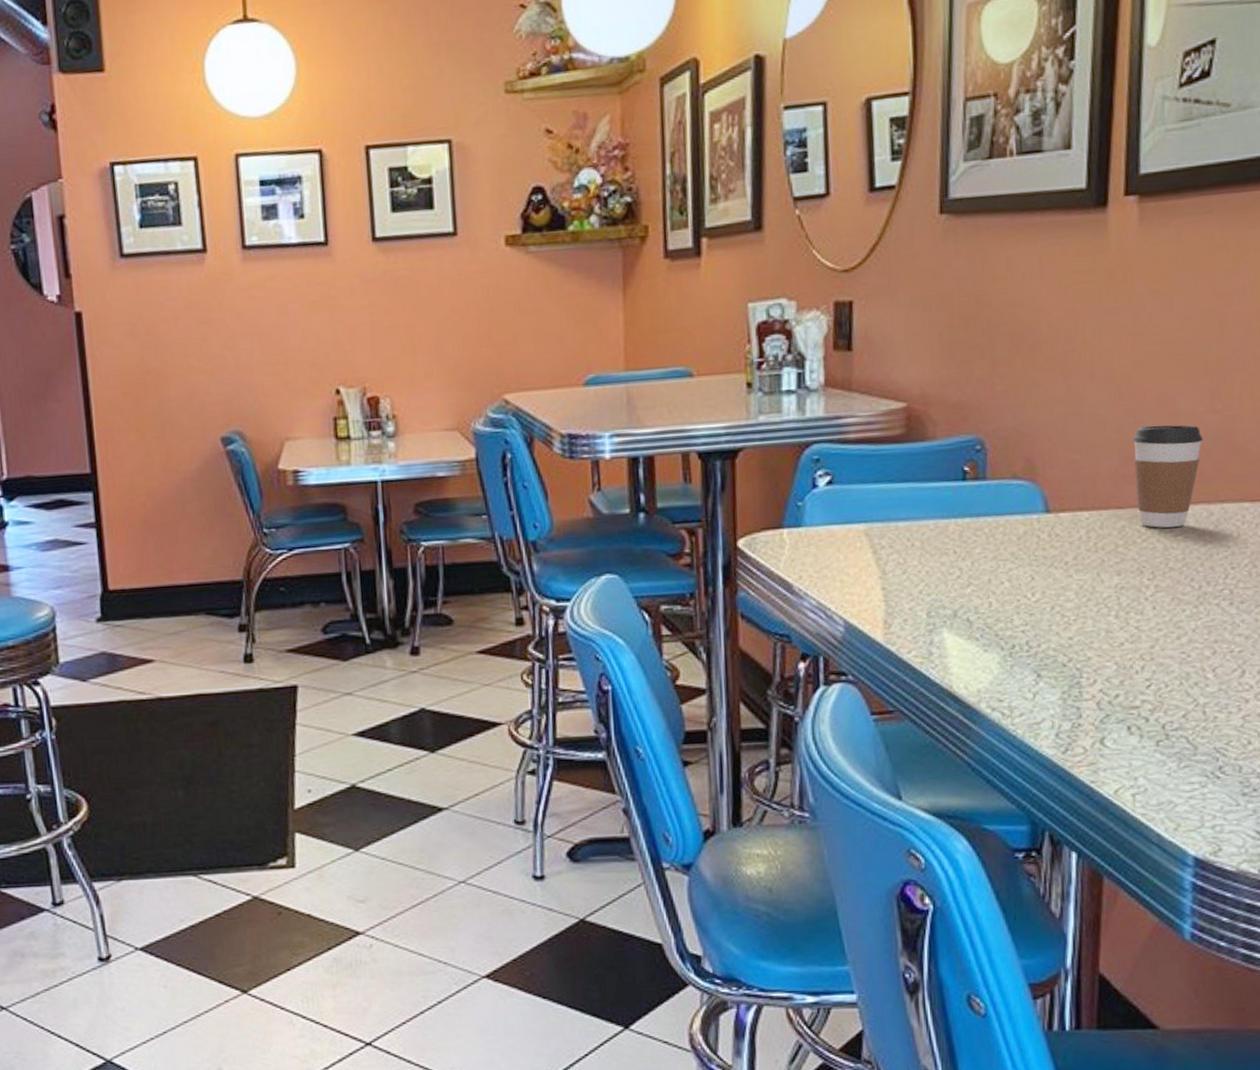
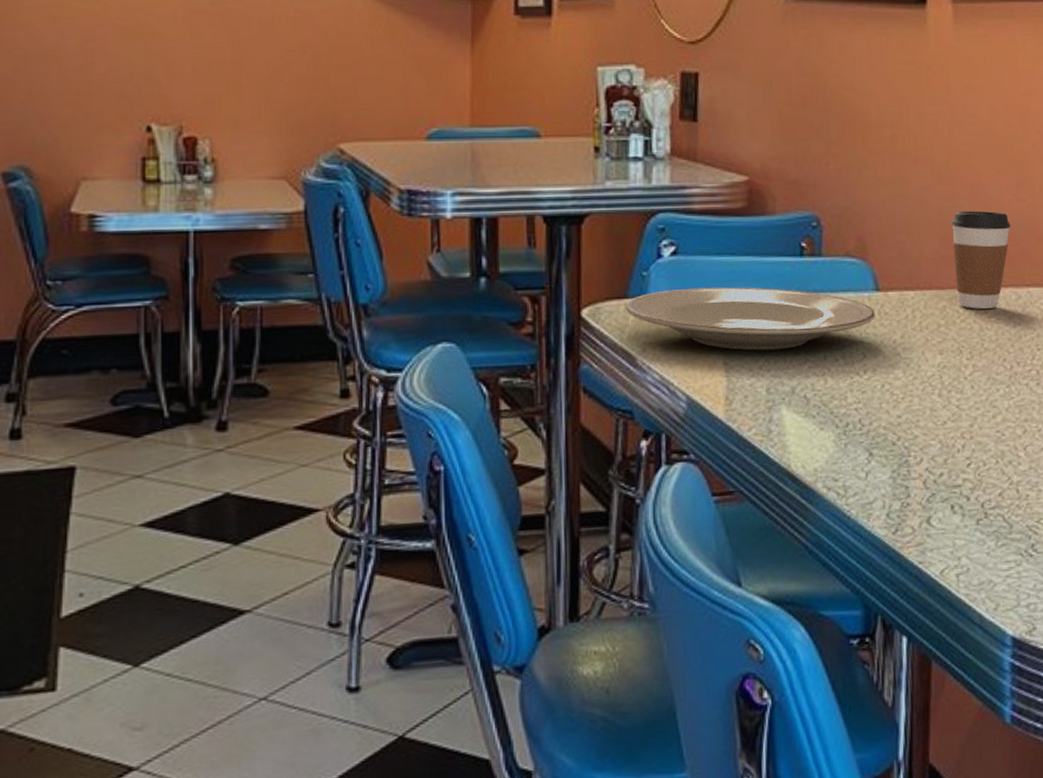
plate: none [780,513,1046,576] -> present [625,287,876,351]

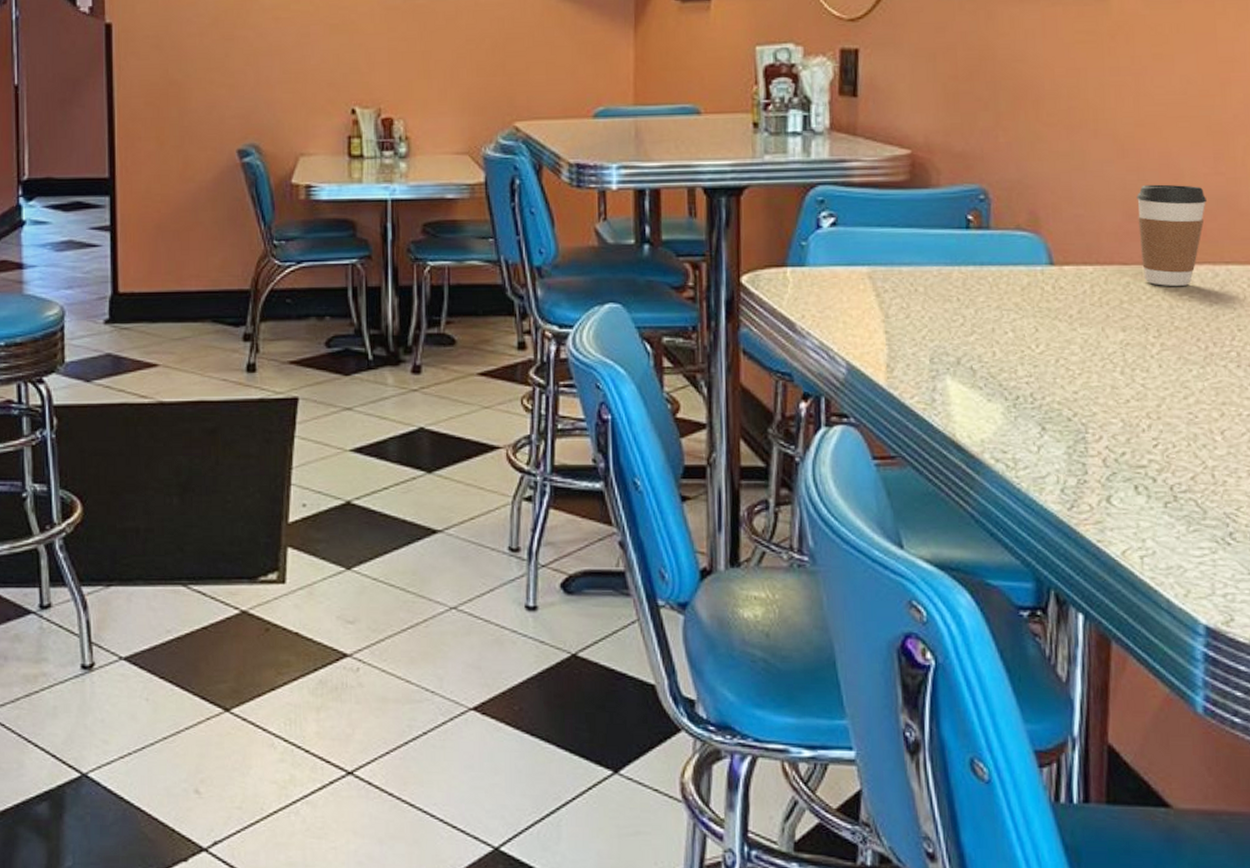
plate: present [625,287,876,351] -> none [784,257,1050,321]

